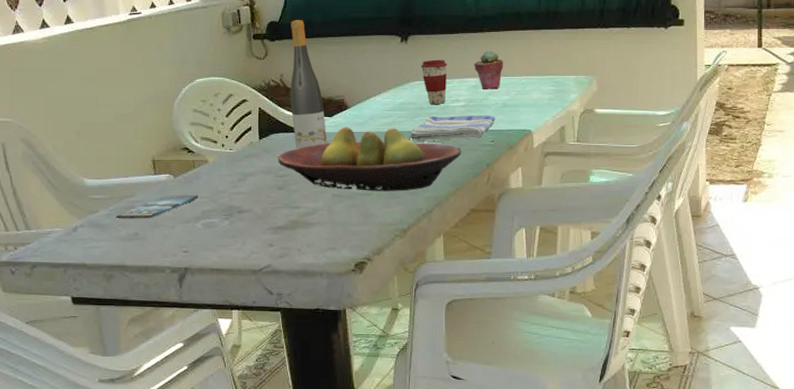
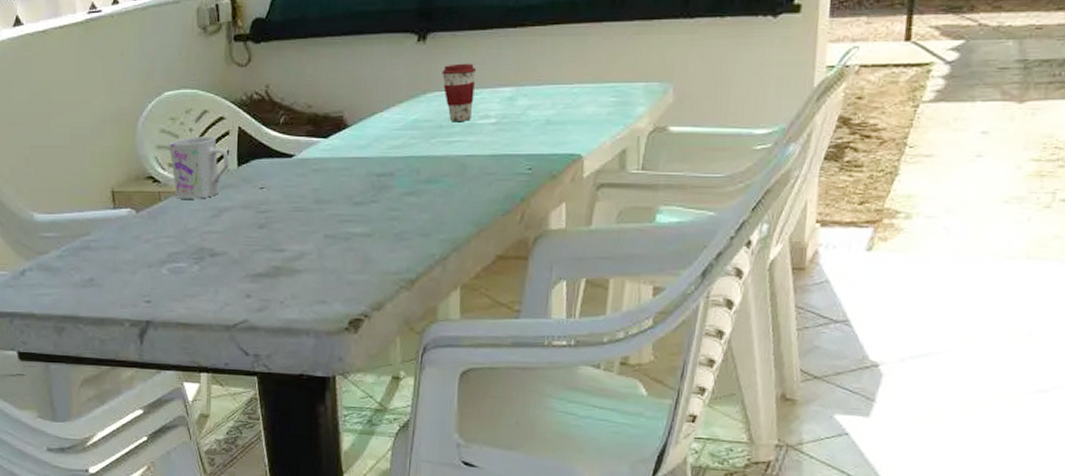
smartphone: present [116,194,198,219] -> none [69,233,164,262]
mug: none [200,115,253,166] -> present [168,136,230,199]
fruit bowl: present [278,126,462,192] -> none [260,150,489,232]
wine bottle: present [290,20,328,149] -> none [276,16,321,178]
dish towel: present [408,115,495,142] -> none [422,136,535,169]
potted succulent: present [474,50,504,89] -> none [511,51,551,102]

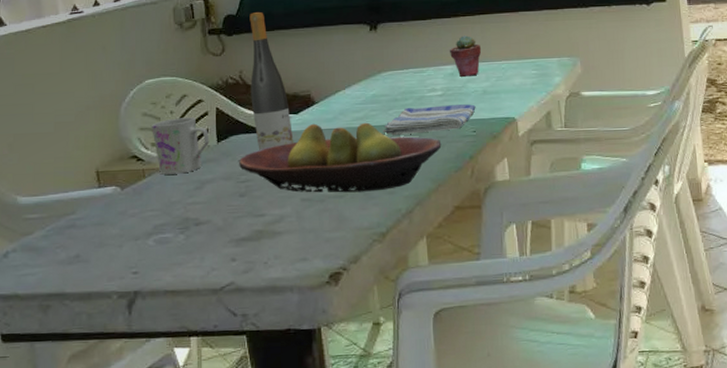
fruit bowl: none [260,150,489,232] -> present [239,122,442,193]
wine bottle: none [276,16,321,178] -> present [249,12,294,150]
dish towel: none [422,136,535,169] -> present [383,104,476,136]
coffee cup: present [441,63,477,123] -> none [392,47,422,96]
potted succulent: none [511,51,551,102] -> present [450,35,482,77]

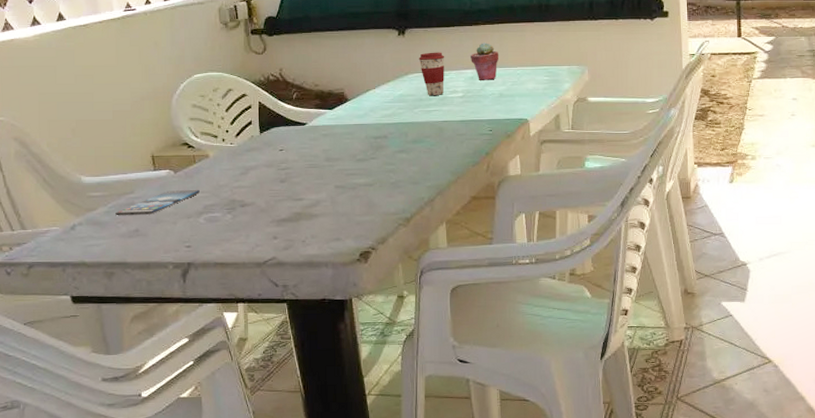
smartphone: none [54,207,149,240] -> present [115,189,200,216]
mug: present [150,117,210,175] -> none [199,110,253,161]
fruit bowl: present [239,122,442,193] -> none [280,119,461,182]
wine bottle: present [249,12,294,150] -> none [288,15,329,142]
dish towel: present [383,104,476,136] -> none [408,106,493,132]
coffee cup: none [392,47,422,96] -> present [418,52,445,96]

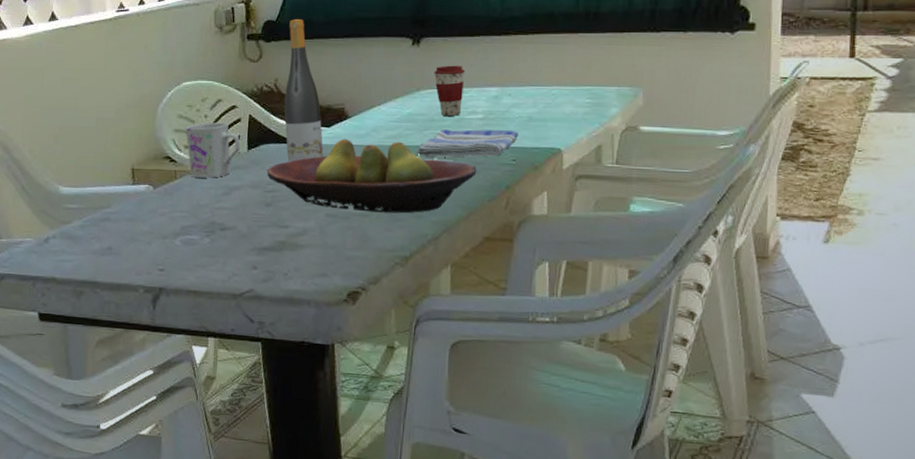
smartphone: present [115,189,200,216] -> none [90,207,178,232]
mug: none [199,110,253,161] -> present [185,122,241,178]
fruit bowl: none [280,119,461,182] -> present [267,138,477,214]
wine bottle: none [288,15,329,142] -> present [284,19,324,161]
dish towel: none [408,106,493,132] -> present [416,129,519,158]
potted succulent: present [471,43,499,80] -> none [496,56,532,101]

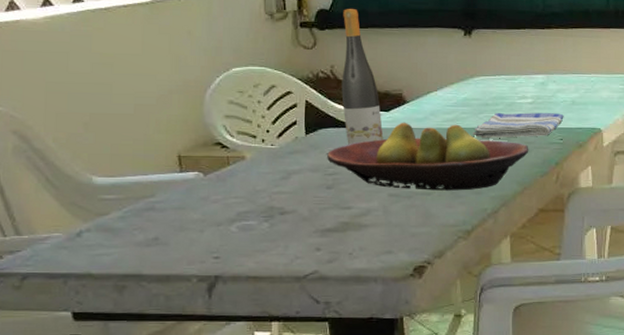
mug: present [185,122,241,178] -> none [236,108,298,163]
coffee cup: present [434,65,466,117] -> none [485,54,514,101]

